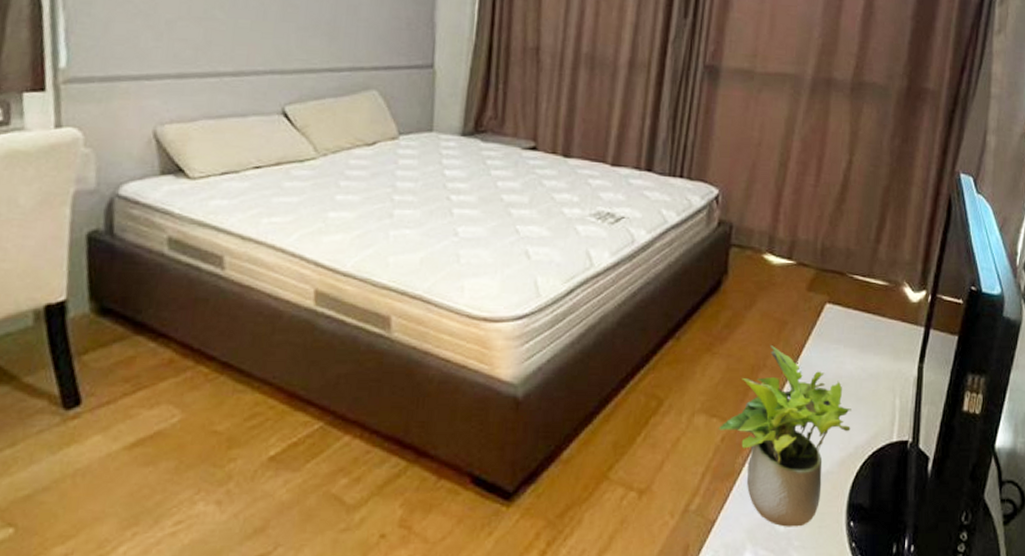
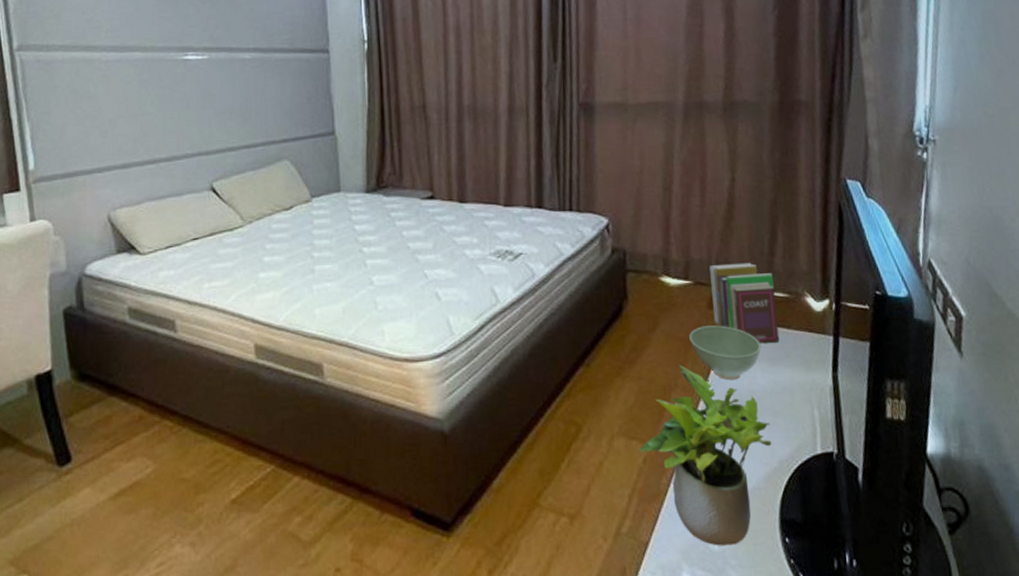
bowl: none [785,308,854,364] -> present [689,325,761,381]
books: none [811,246,875,330] -> present [709,262,780,343]

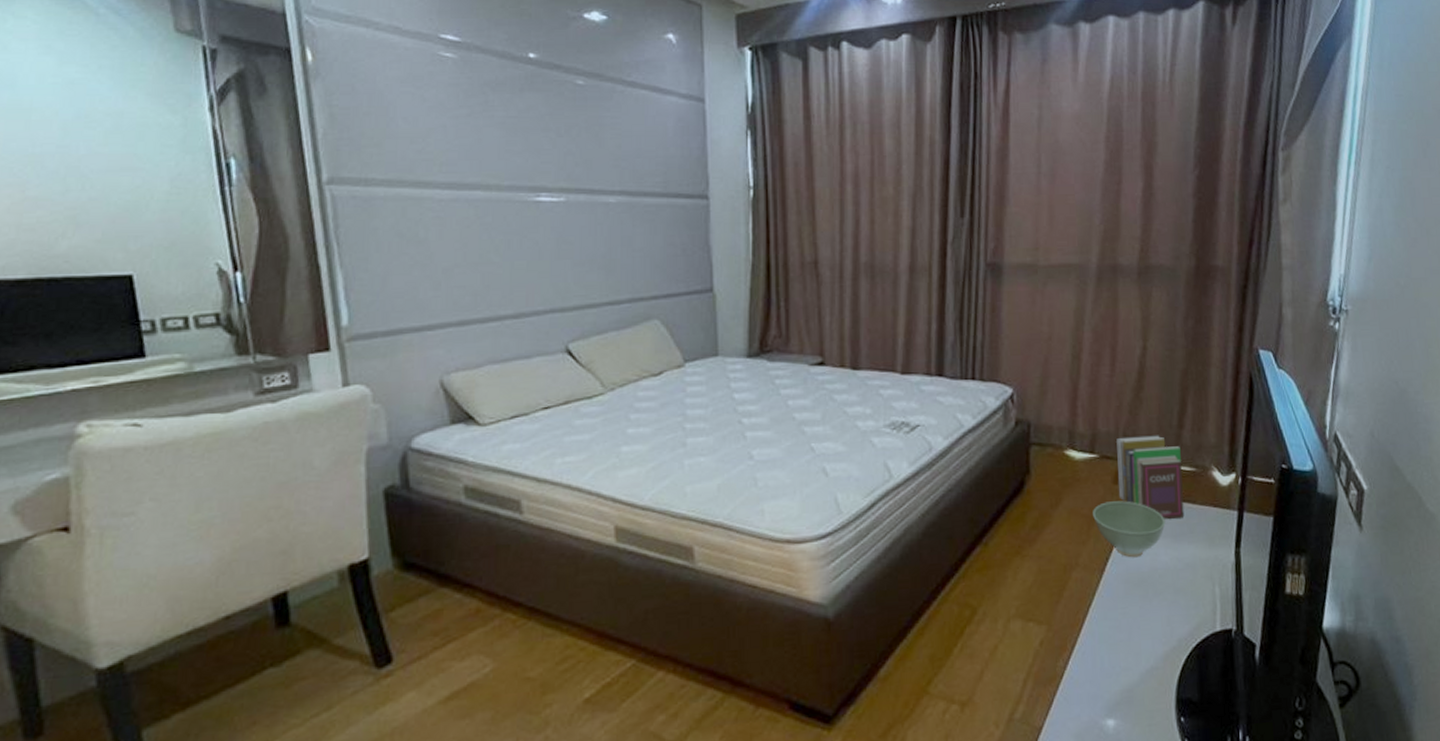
potted plant: present [639,365,772,546] -> none [1035,543,1172,729]

